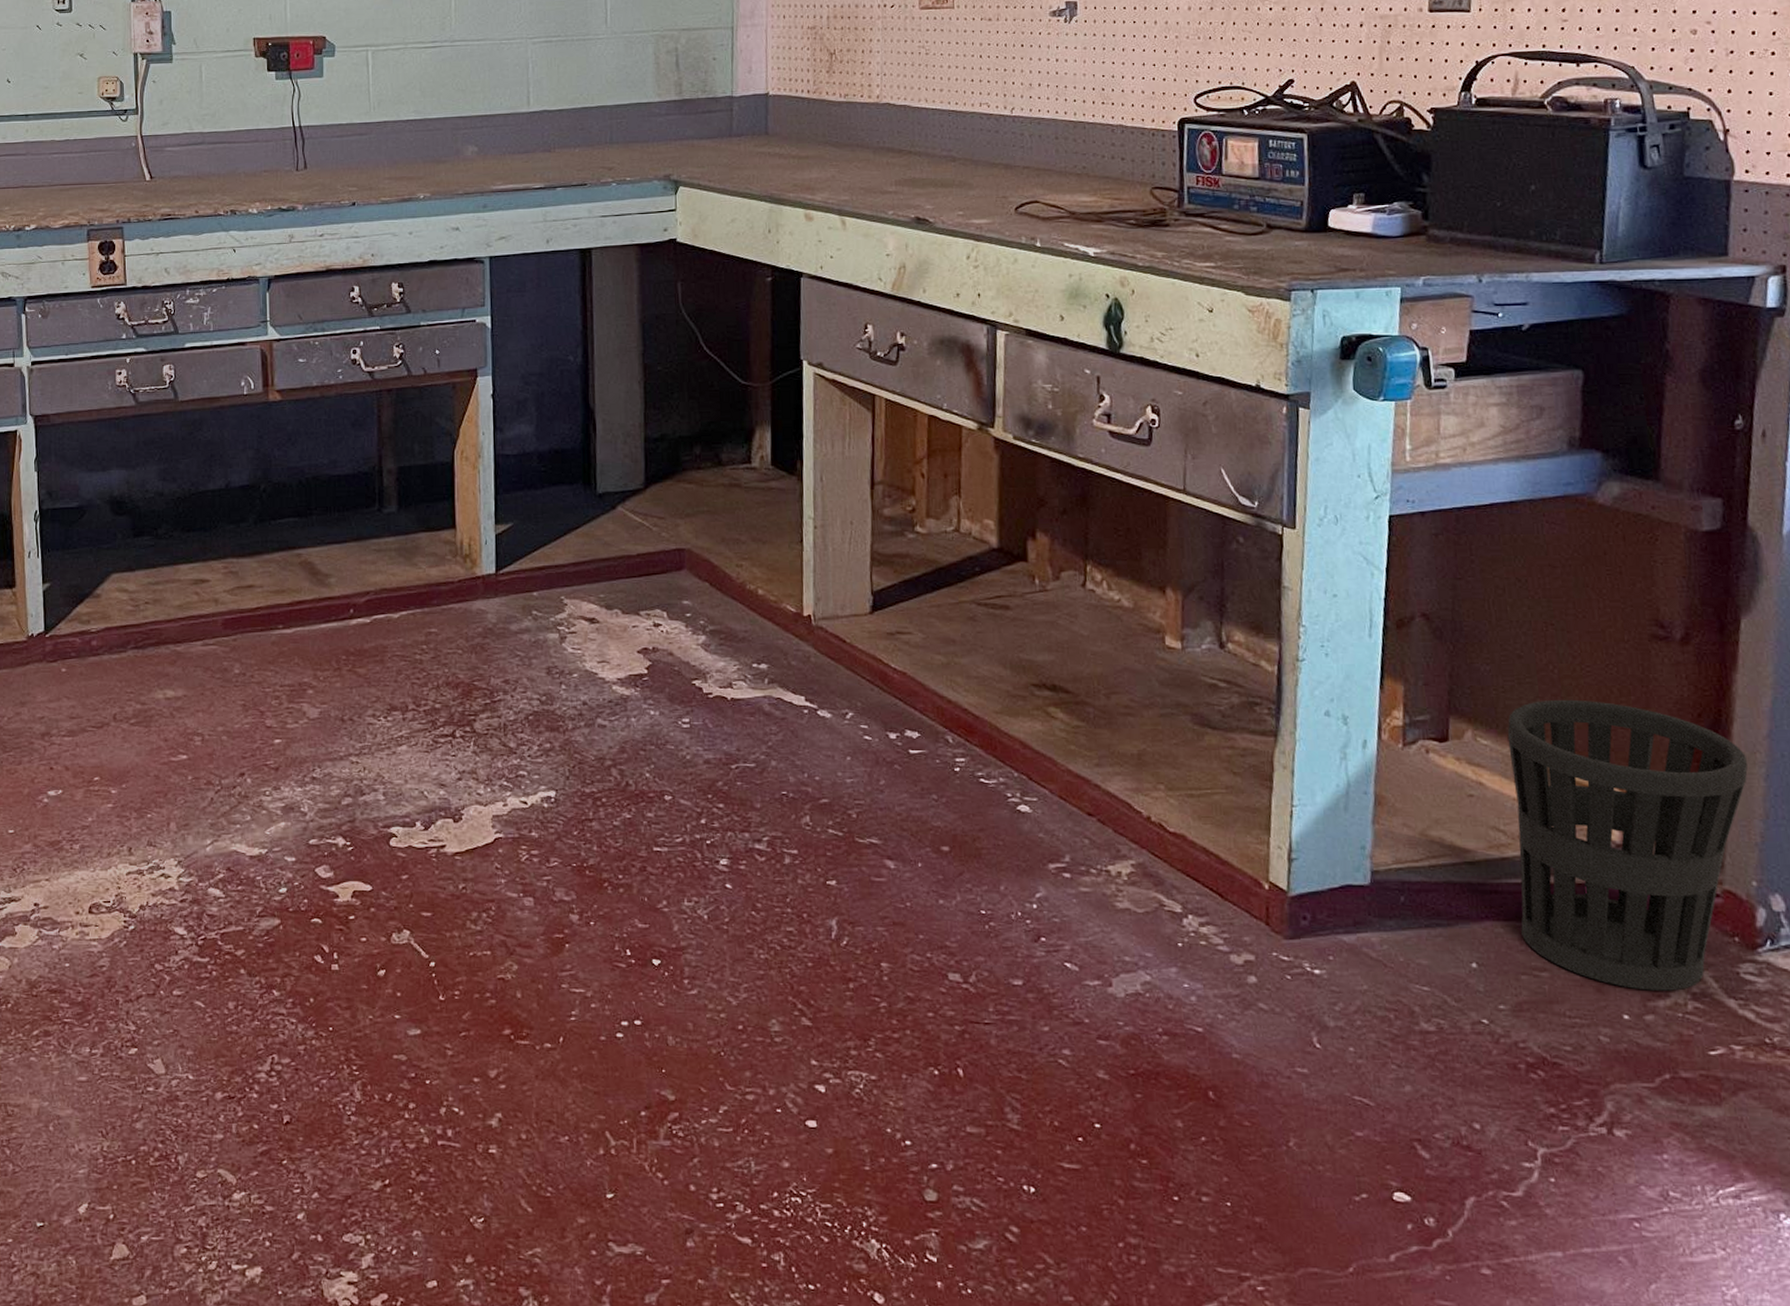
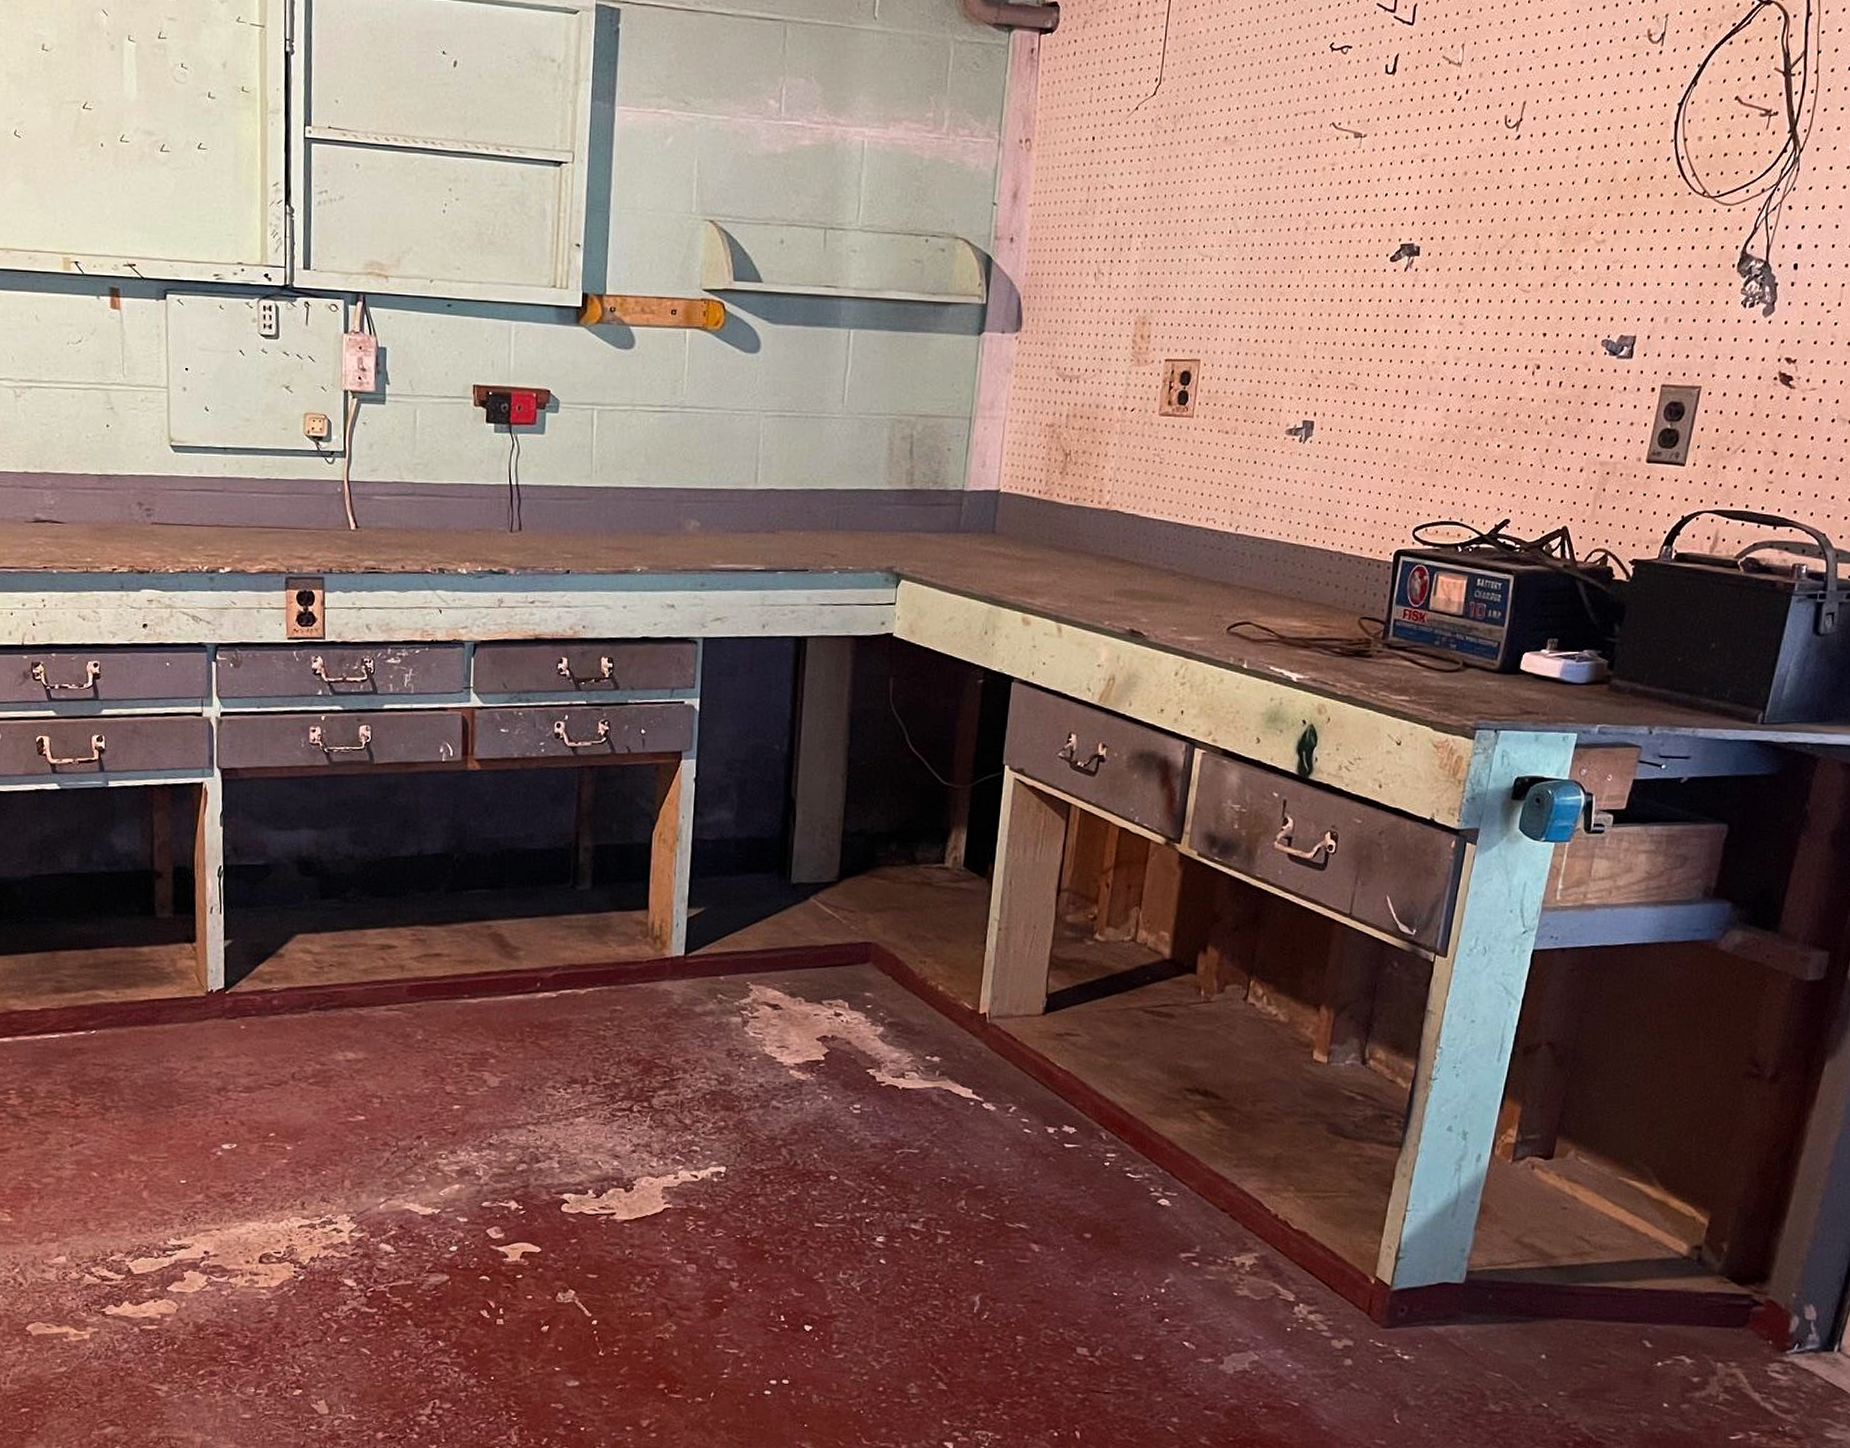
wastebasket: present [1507,699,1748,991] -> none [1588,1126,1808,1384]

